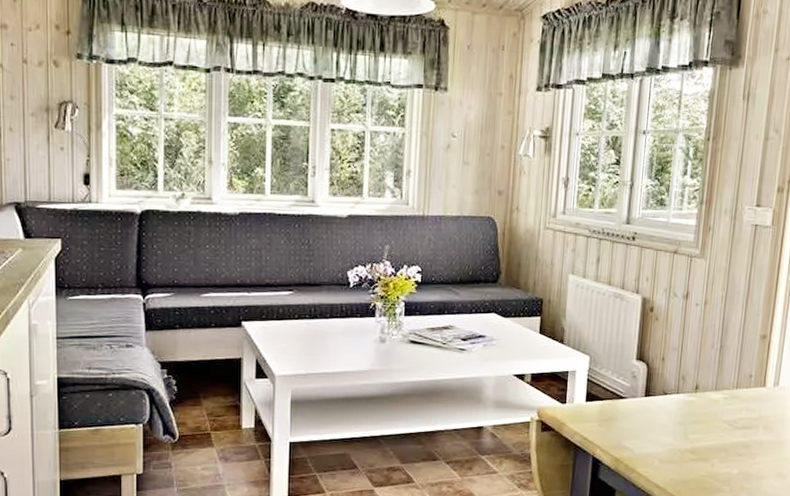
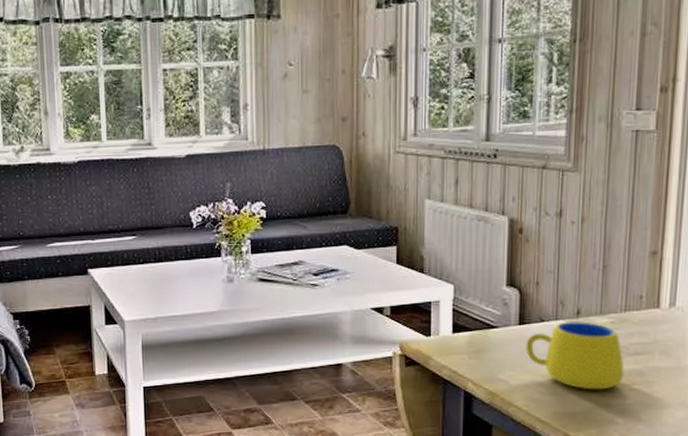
mug: none [649,396,733,460] -> present [525,322,624,390]

